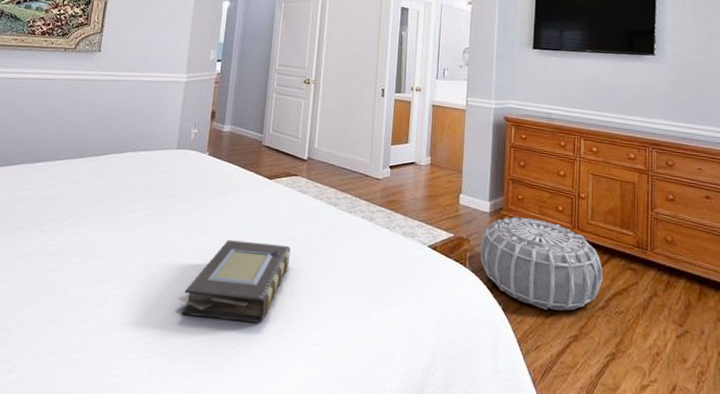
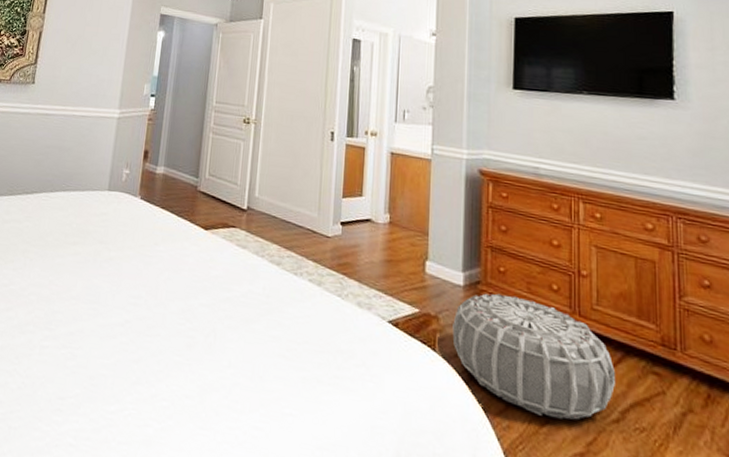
book: present [178,240,291,323] -> none [106,295,228,396]

